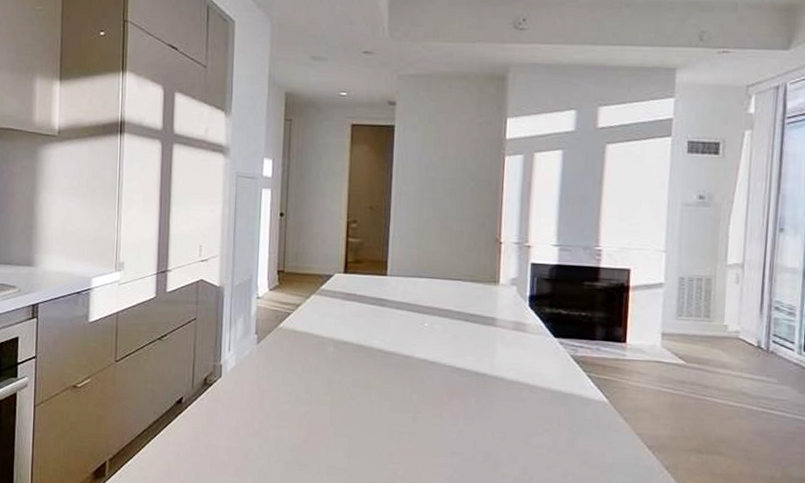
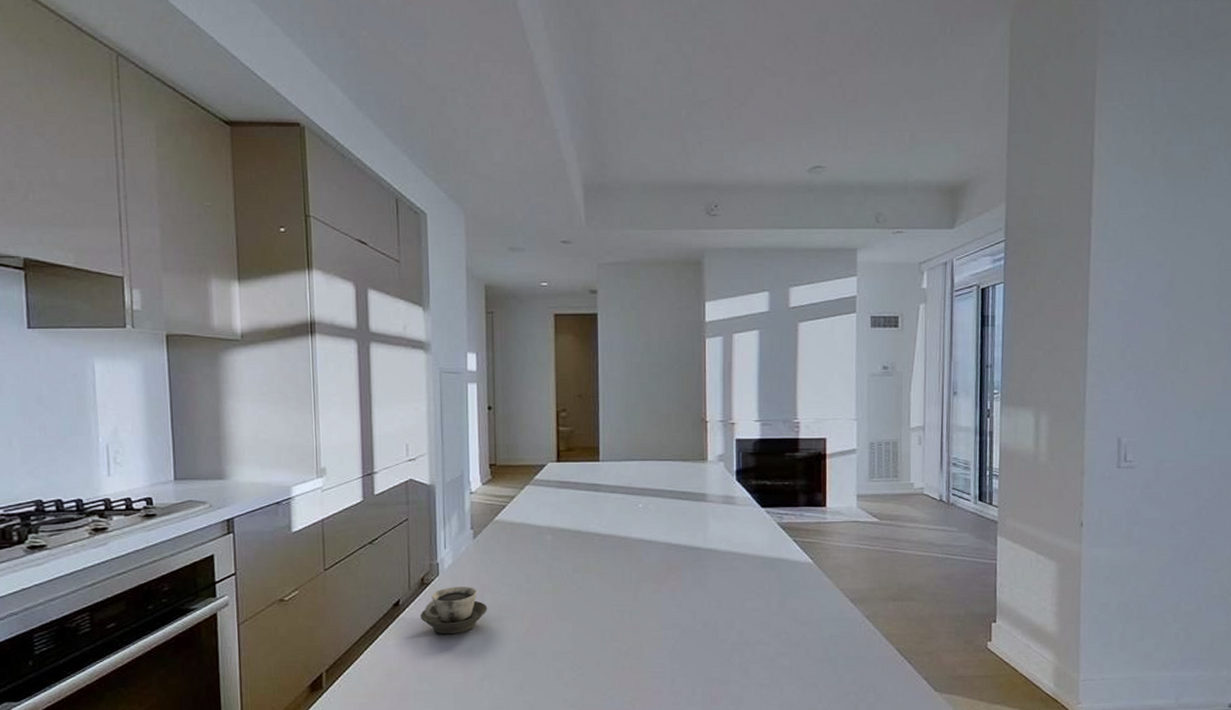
cup: none [200,389,266,438] -> present [420,586,488,635]

